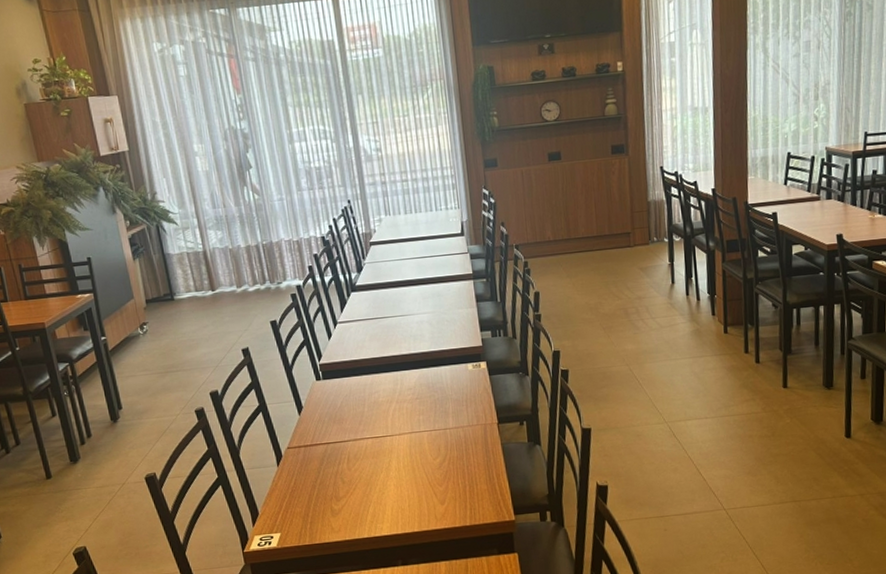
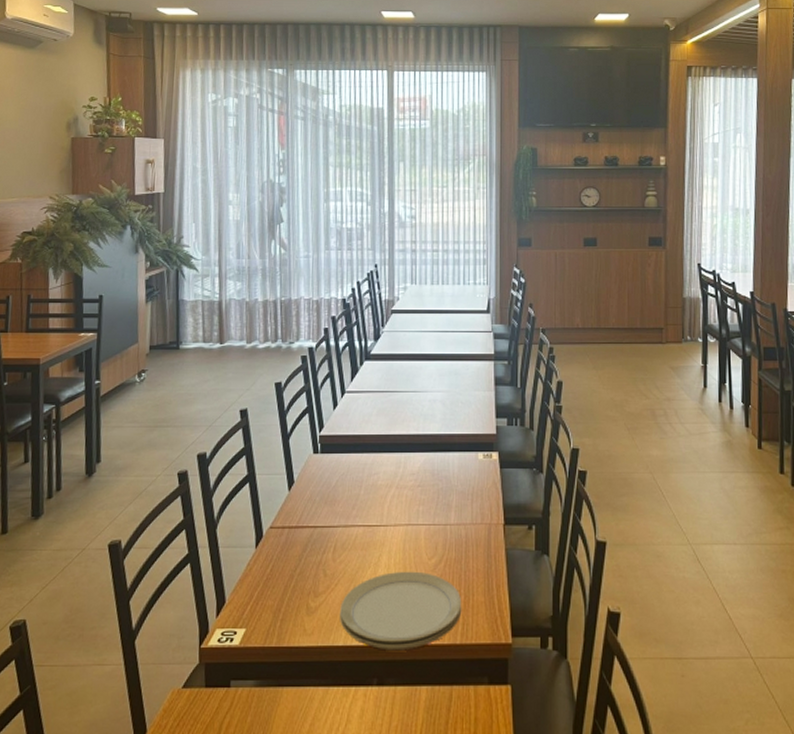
plate: none [360,470,469,538] -> present [339,571,462,651]

